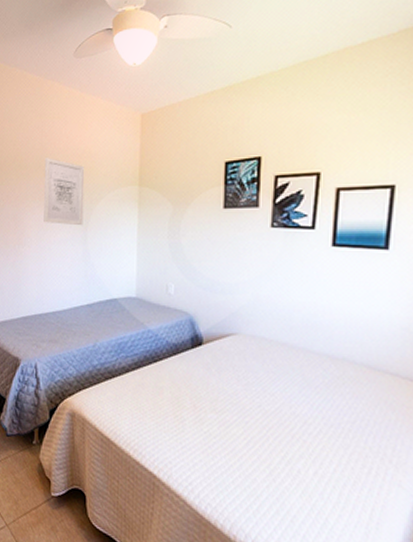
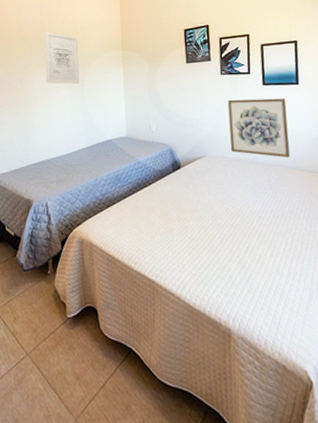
wall art: none [273,262,365,351] -> present [227,98,290,158]

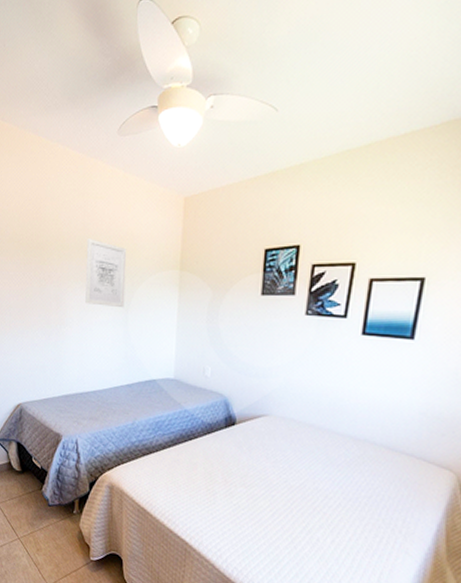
wall art: present [227,98,290,158] -> none [302,349,391,433]

